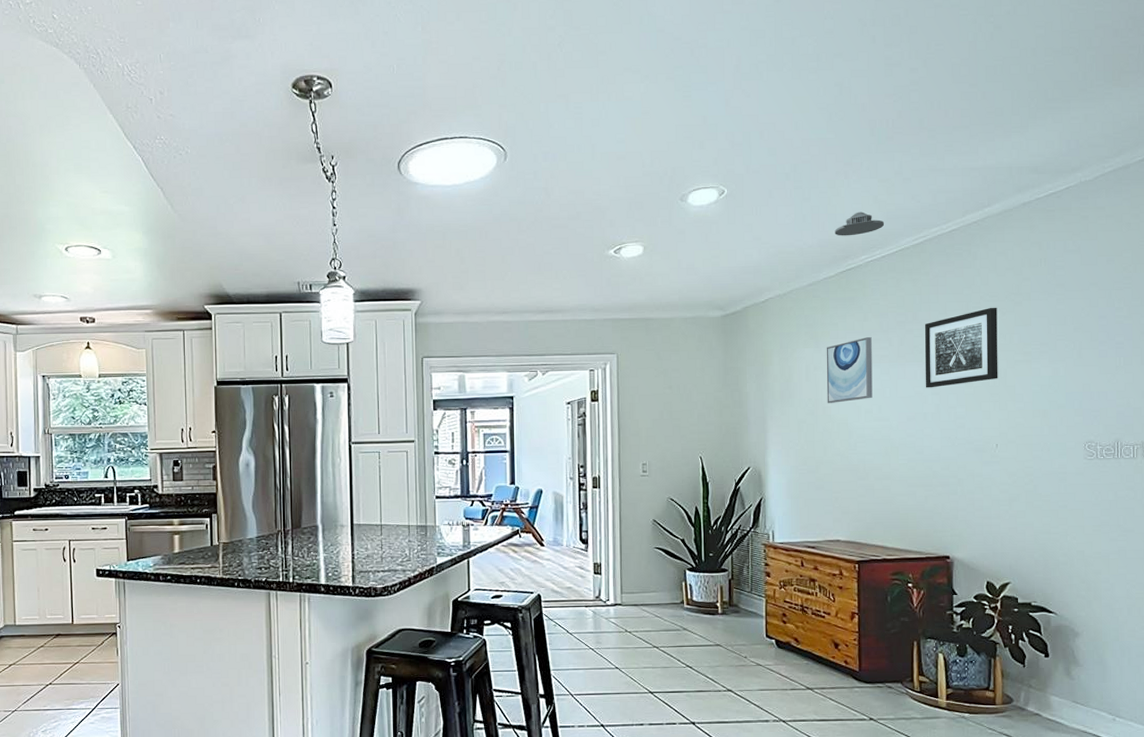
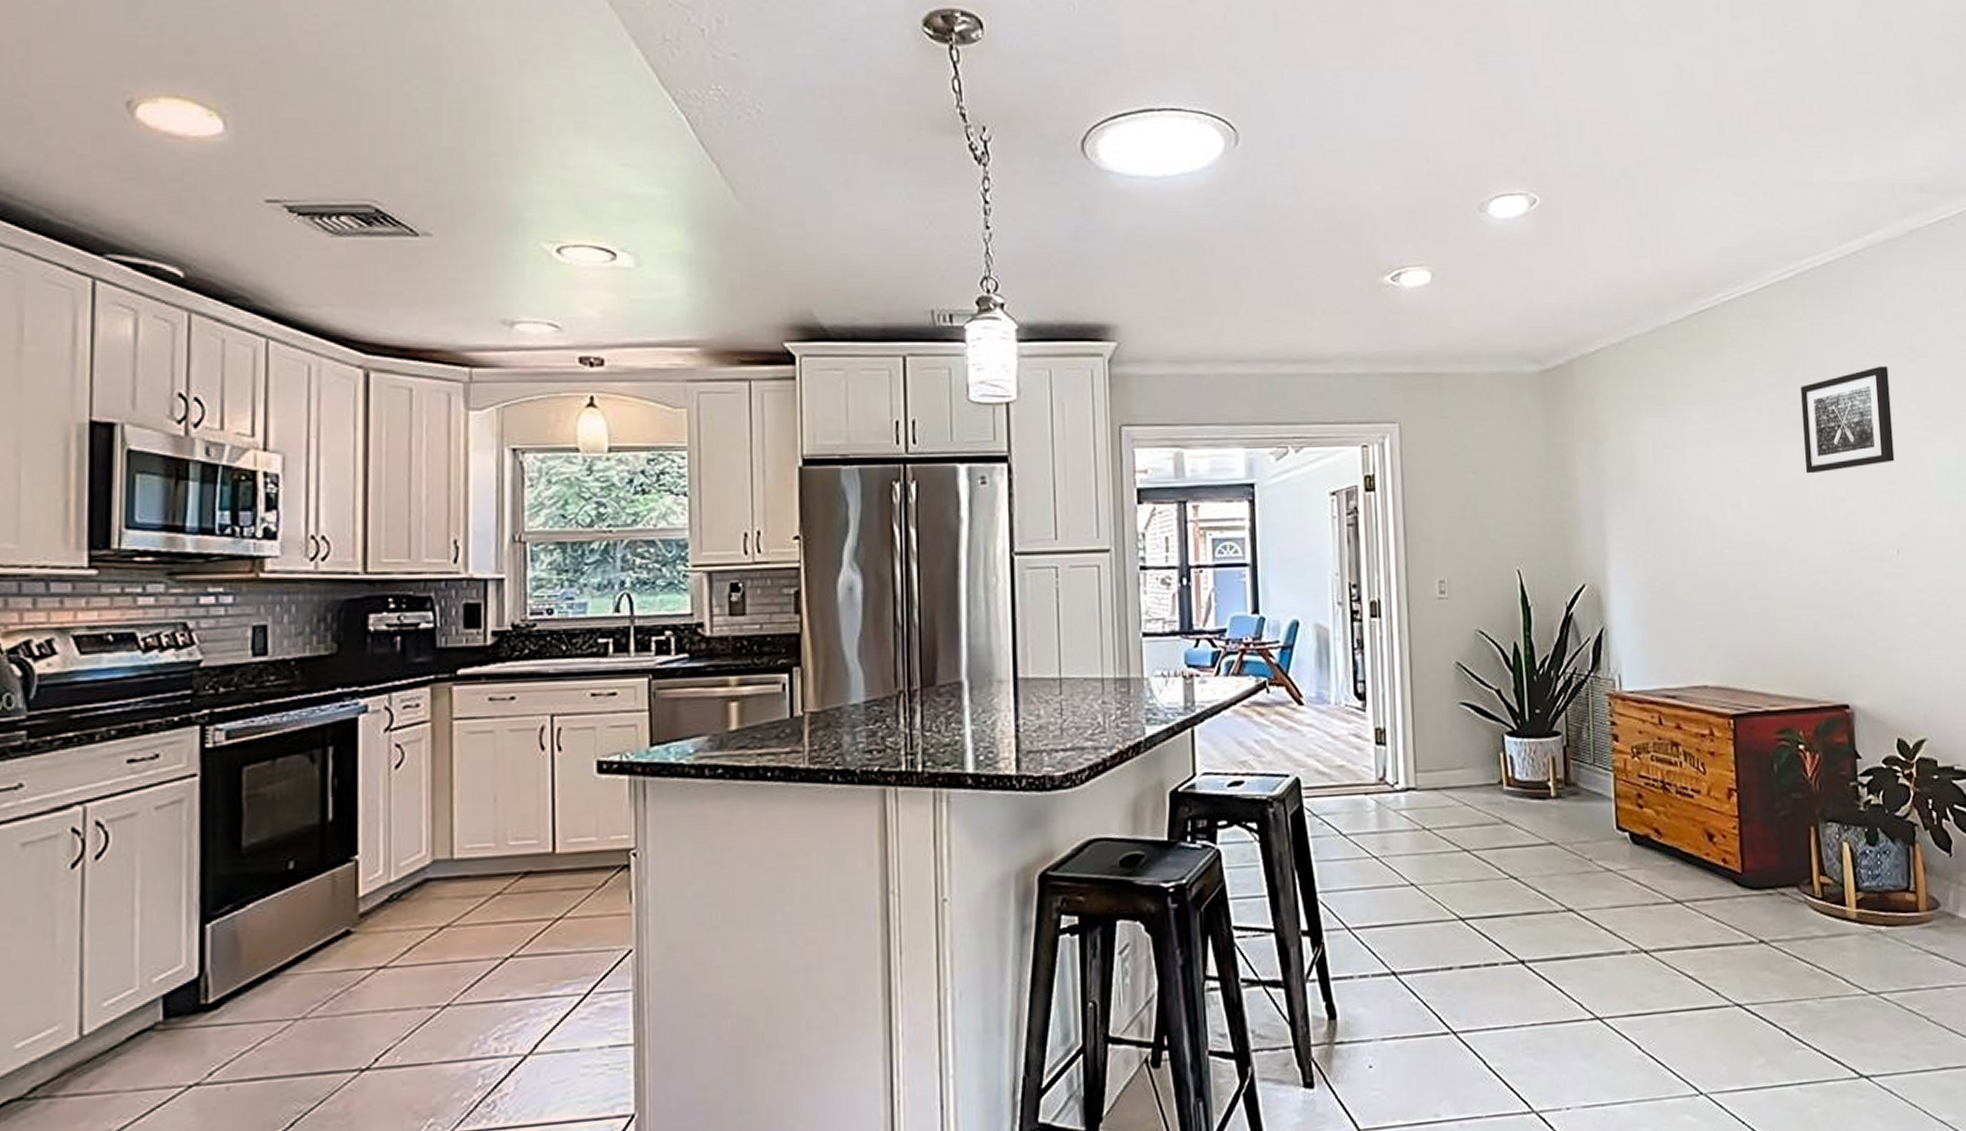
wall art: present [826,337,873,403] -> none [1677,404,1740,494]
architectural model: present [834,212,885,236] -> none [1681,234,1744,266]

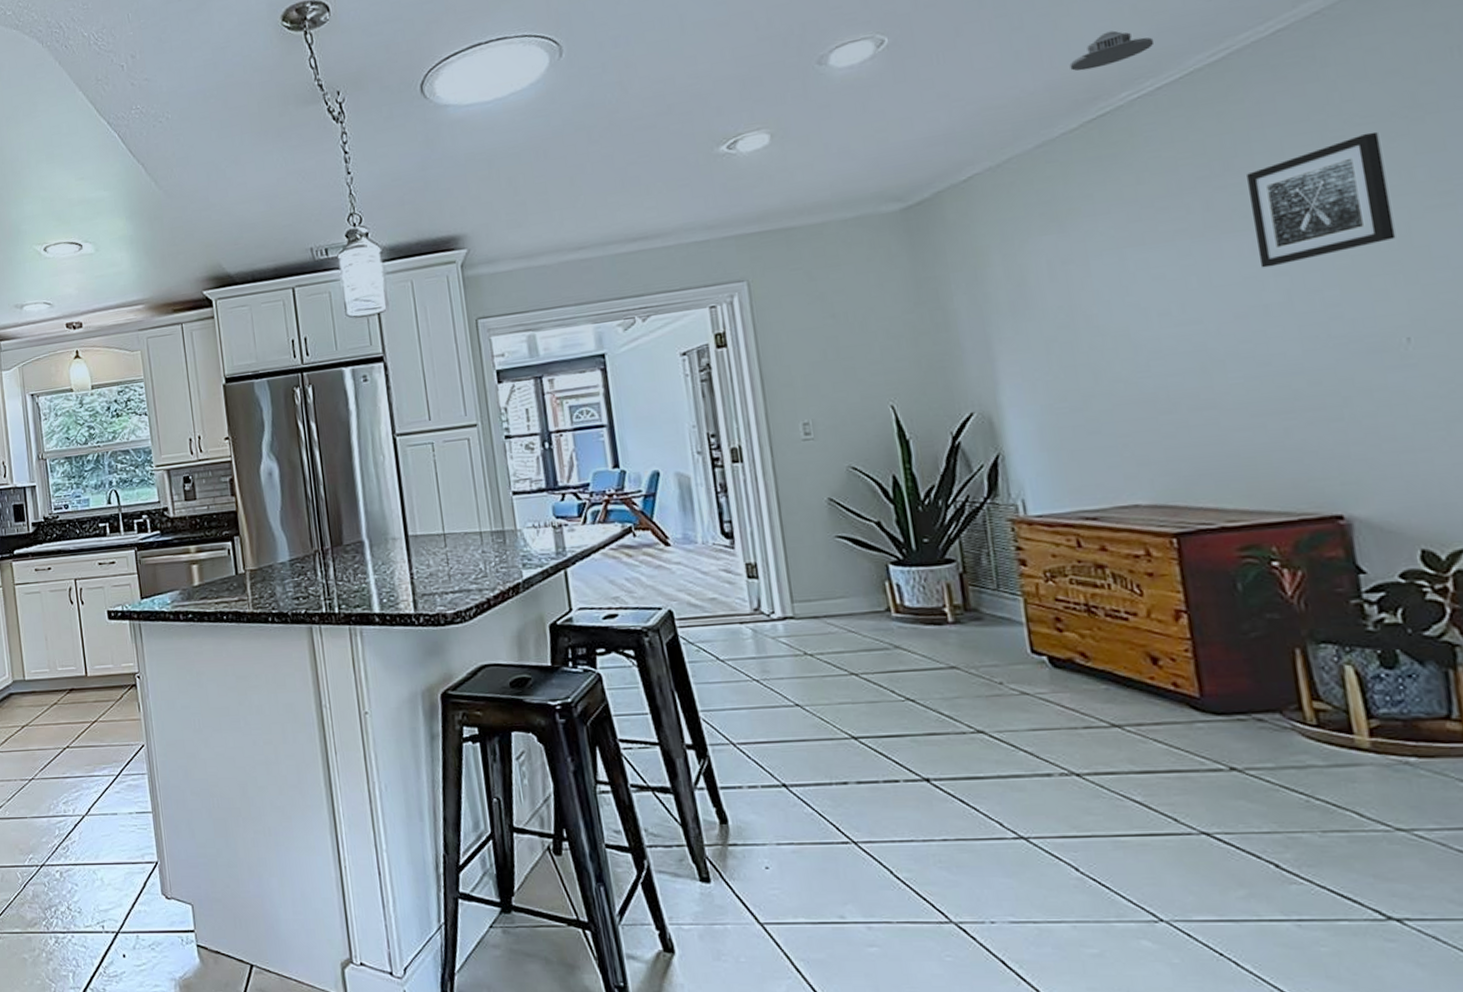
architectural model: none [1681,234,1744,266] -> present [1069,30,1155,71]

